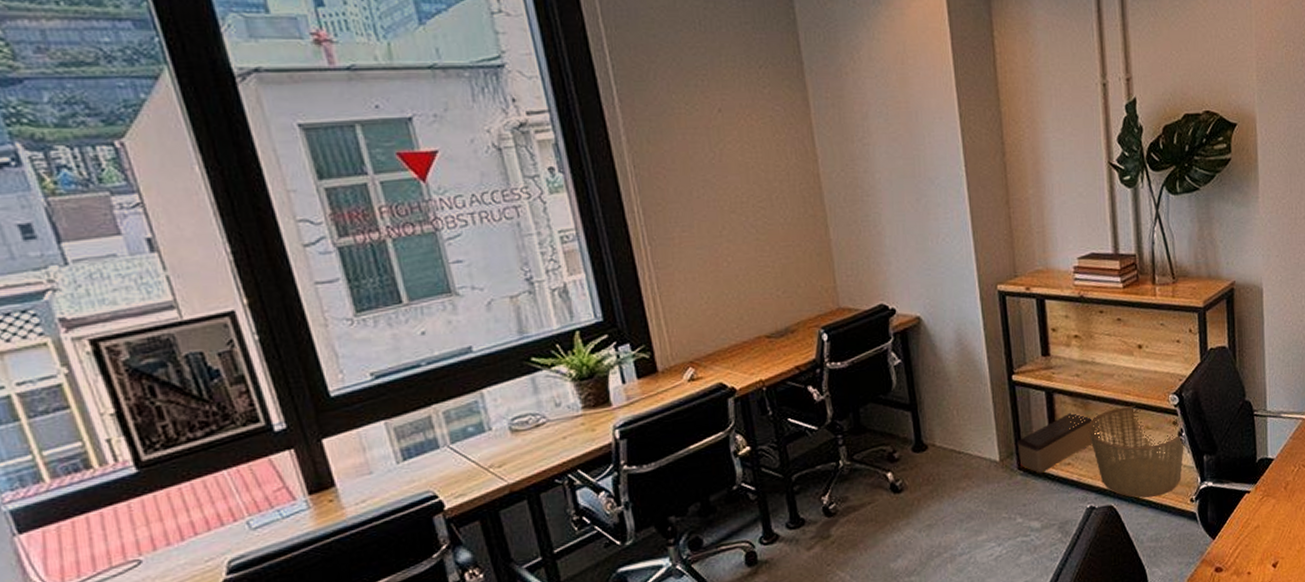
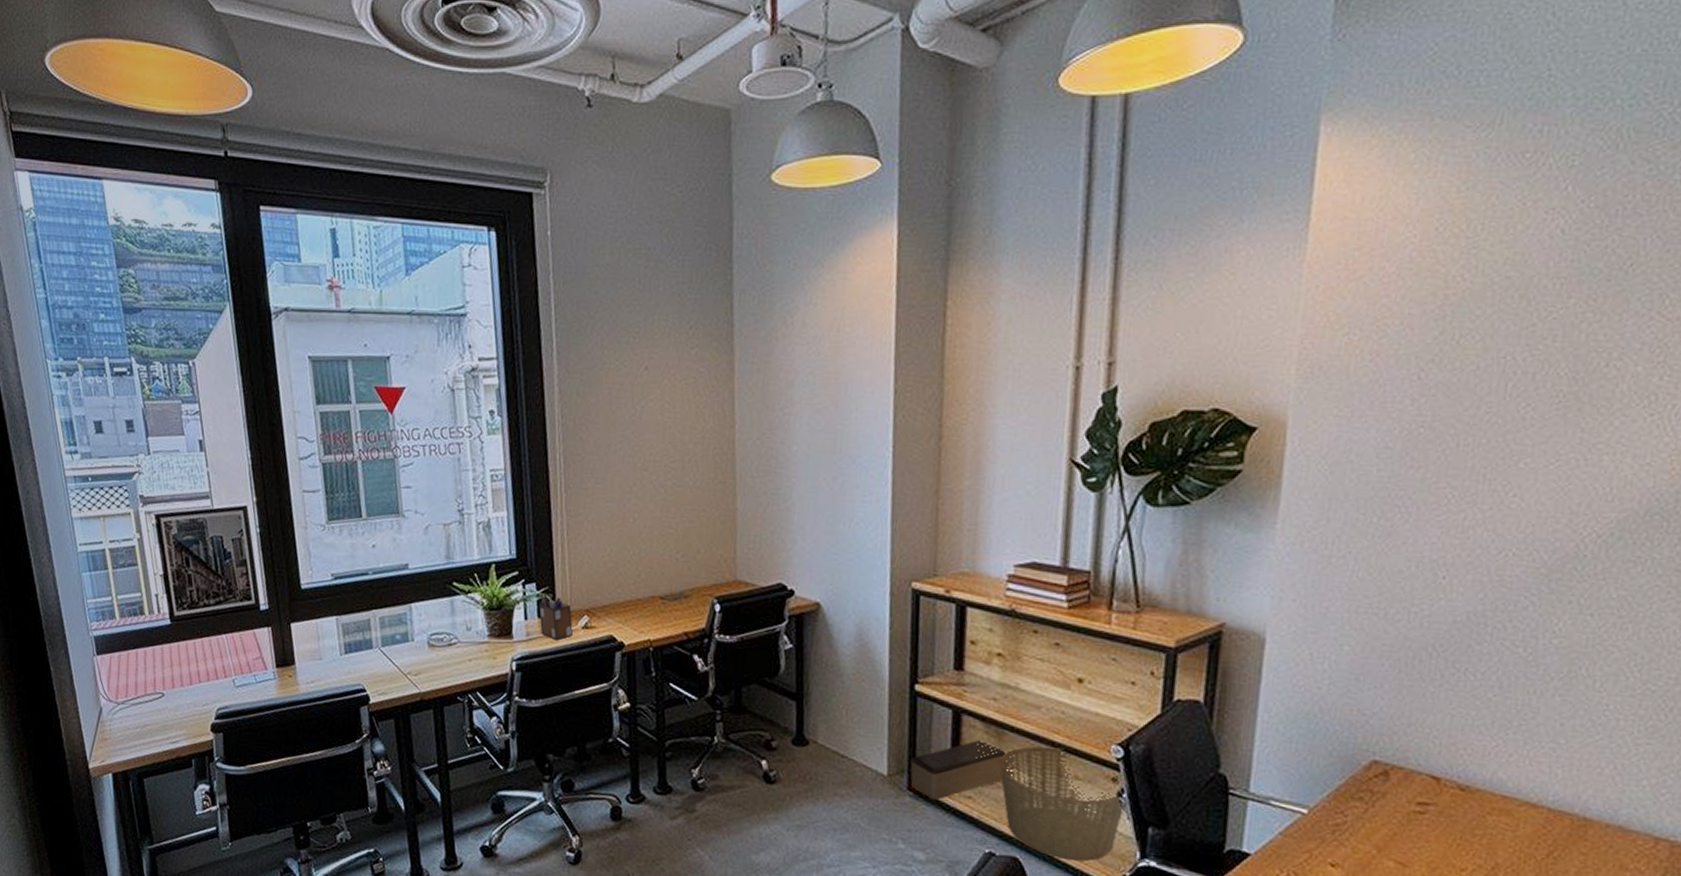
desk organizer: none [636,352,679,399] -> present [538,593,573,641]

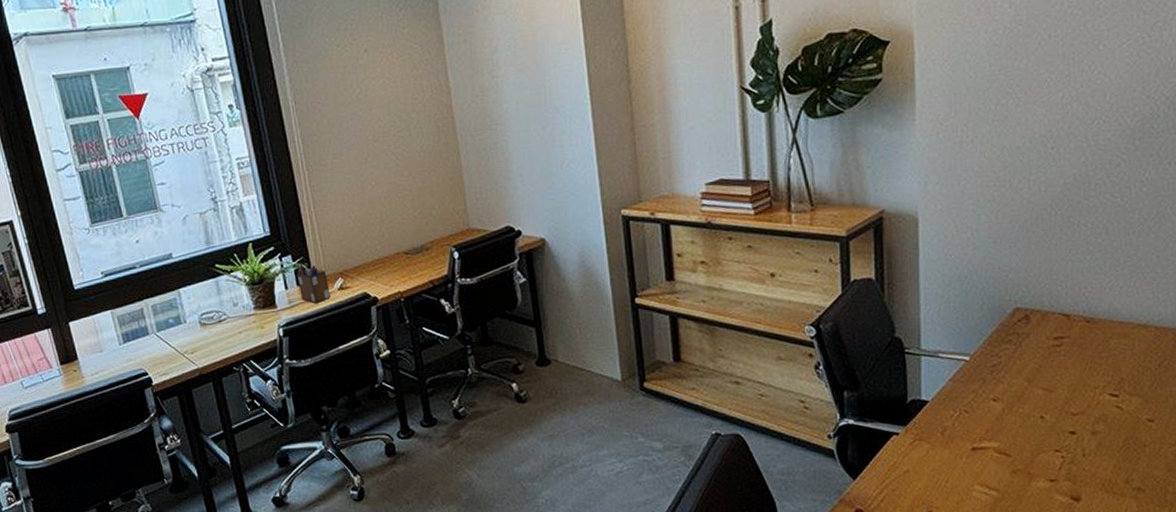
decorative box: present [910,738,1015,802] -> none [639,336,727,397]
basket: present [999,746,1125,861] -> none [714,335,823,429]

